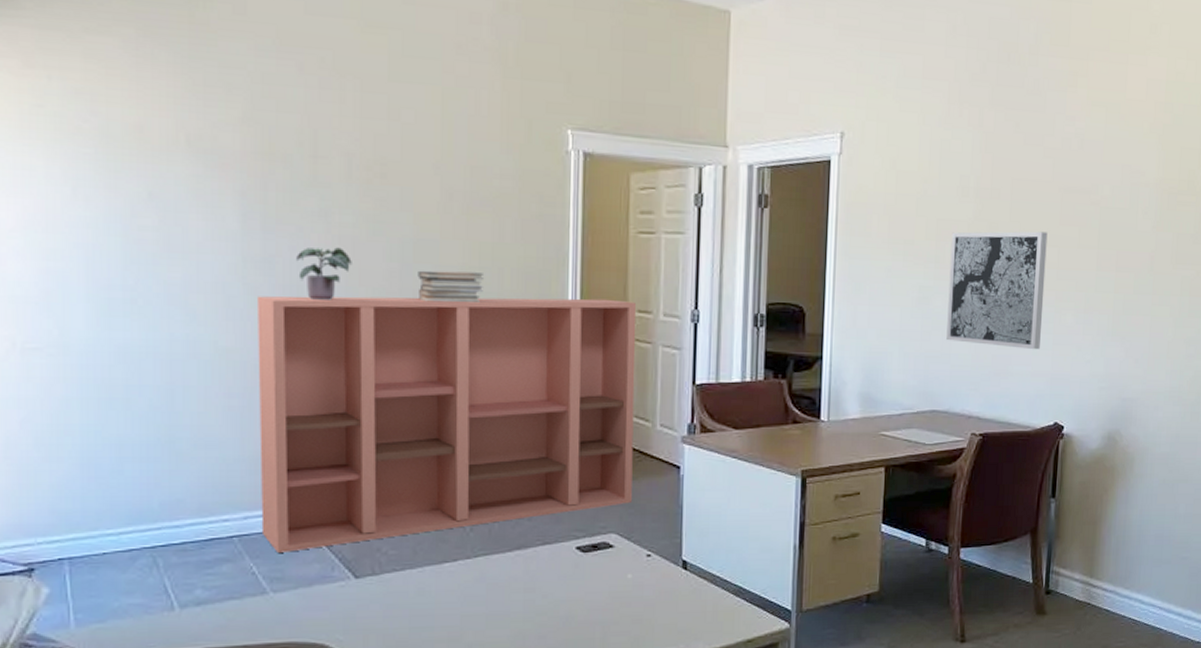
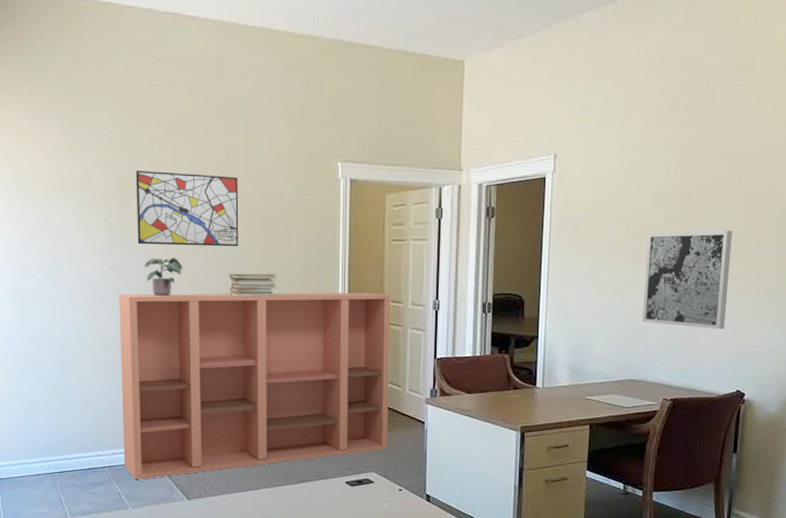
wall art: none [284,127,432,236] -> present [135,170,239,247]

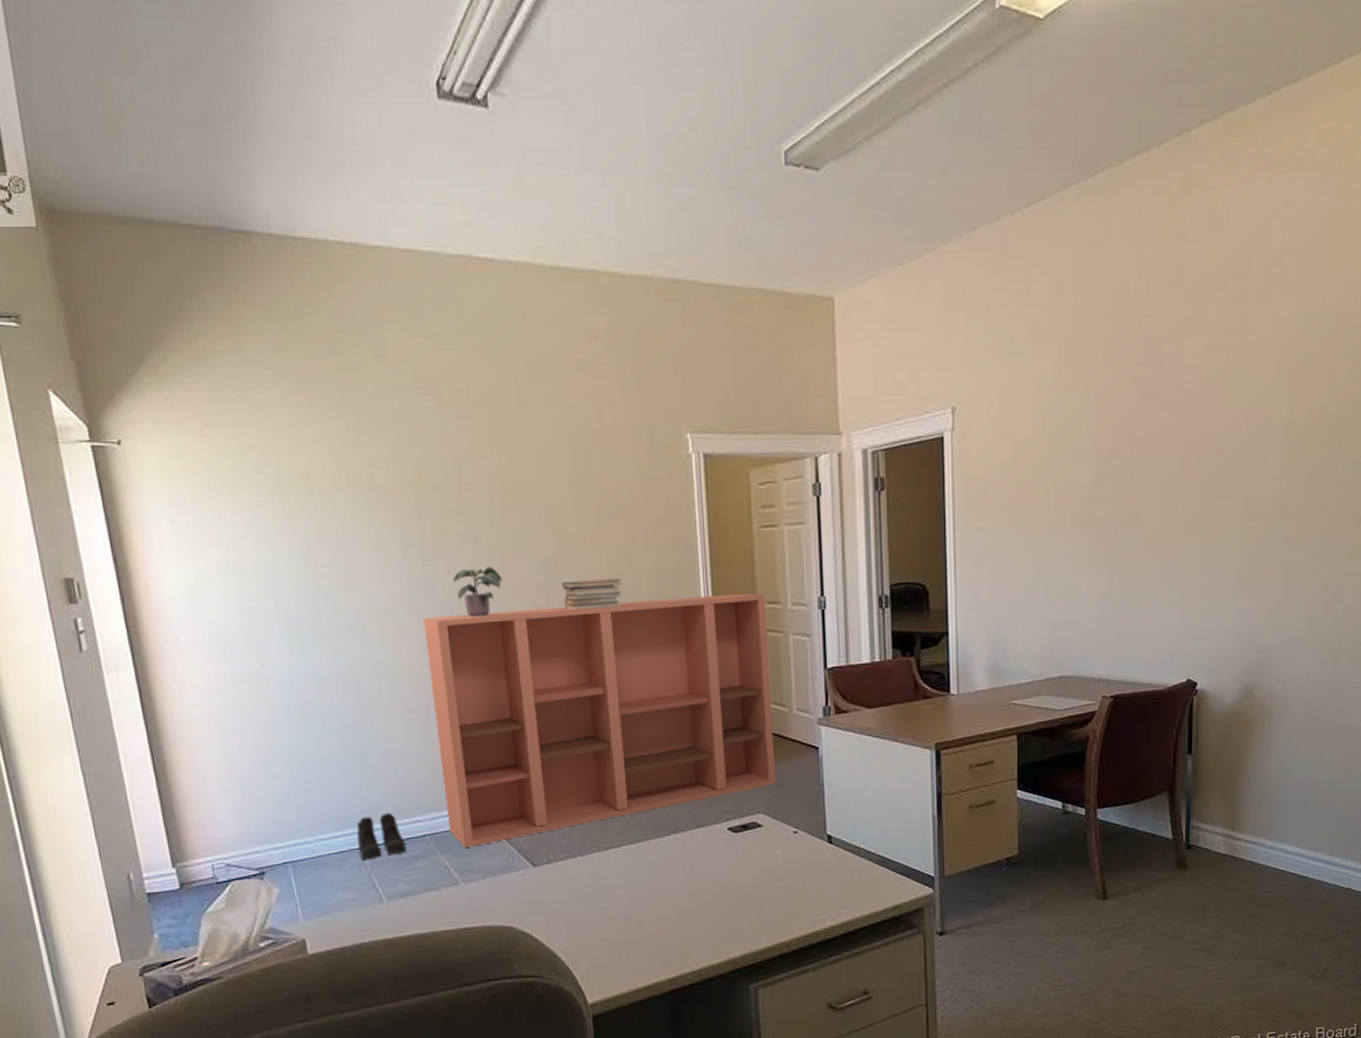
boots: none [51,446,89,483] -> present [356,812,406,861]
wall art: present [135,170,239,247] -> none [431,458,571,554]
wall art: present [642,230,733,330] -> none [1071,487,1171,609]

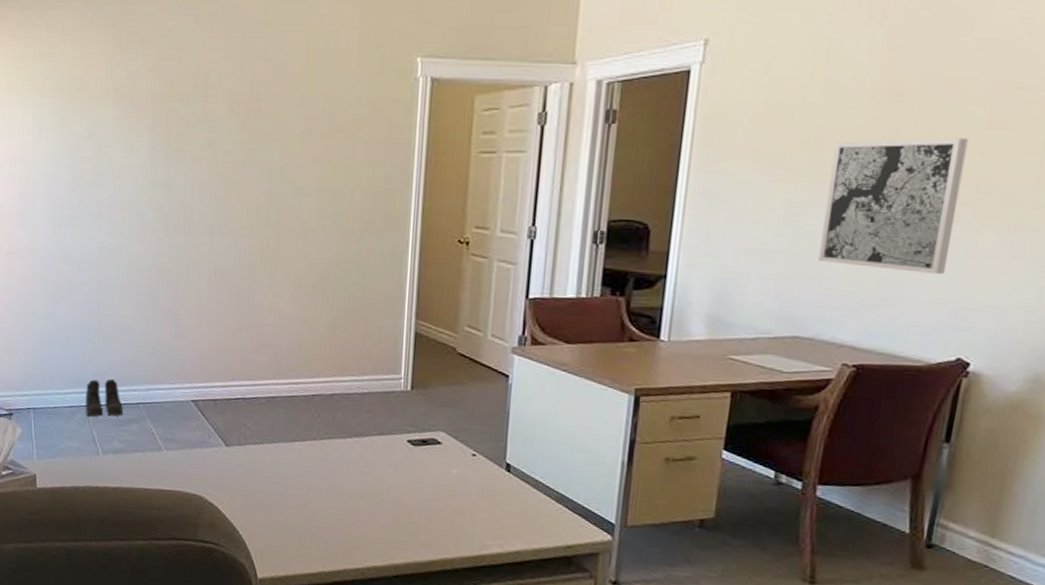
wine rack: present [424,593,775,847] -> none [159,213,474,420]
potted plant: present [453,566,503,618] -> none [190,172,231,217]
book stack: present [562,579,622,611] -> none [282,190,337,219]
wall art: none [1071,487,1171,609] -> present [818,137,969,275]

